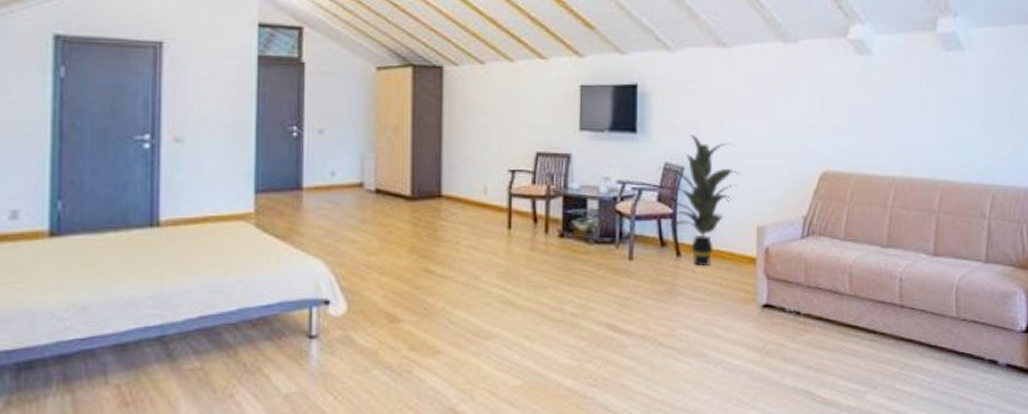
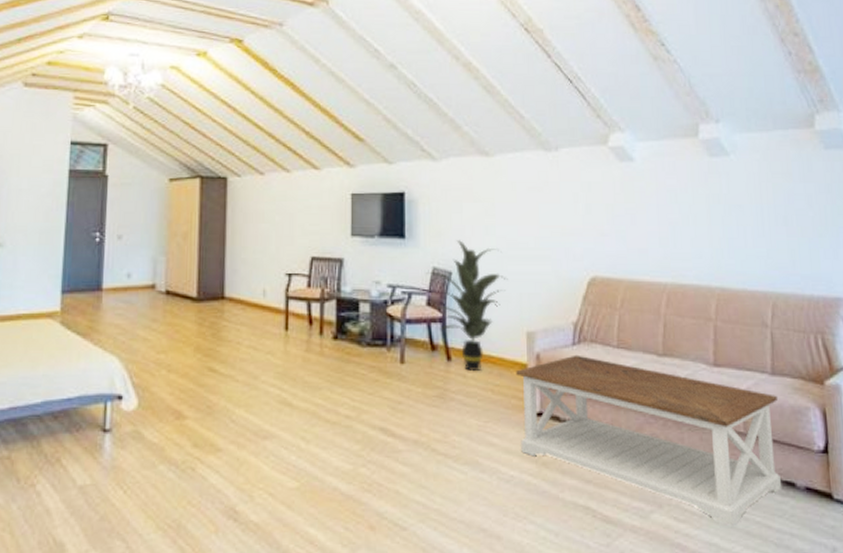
coffee table: none [745,247,989,401] -> present [516,354,782,525]

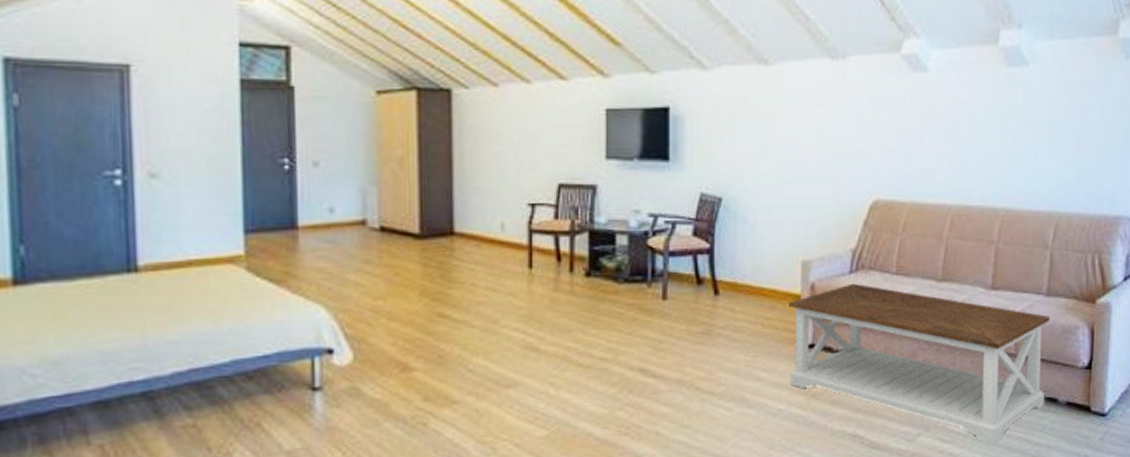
indoor plant: present [427,240,508,371] -> none [693,162,784,305]

